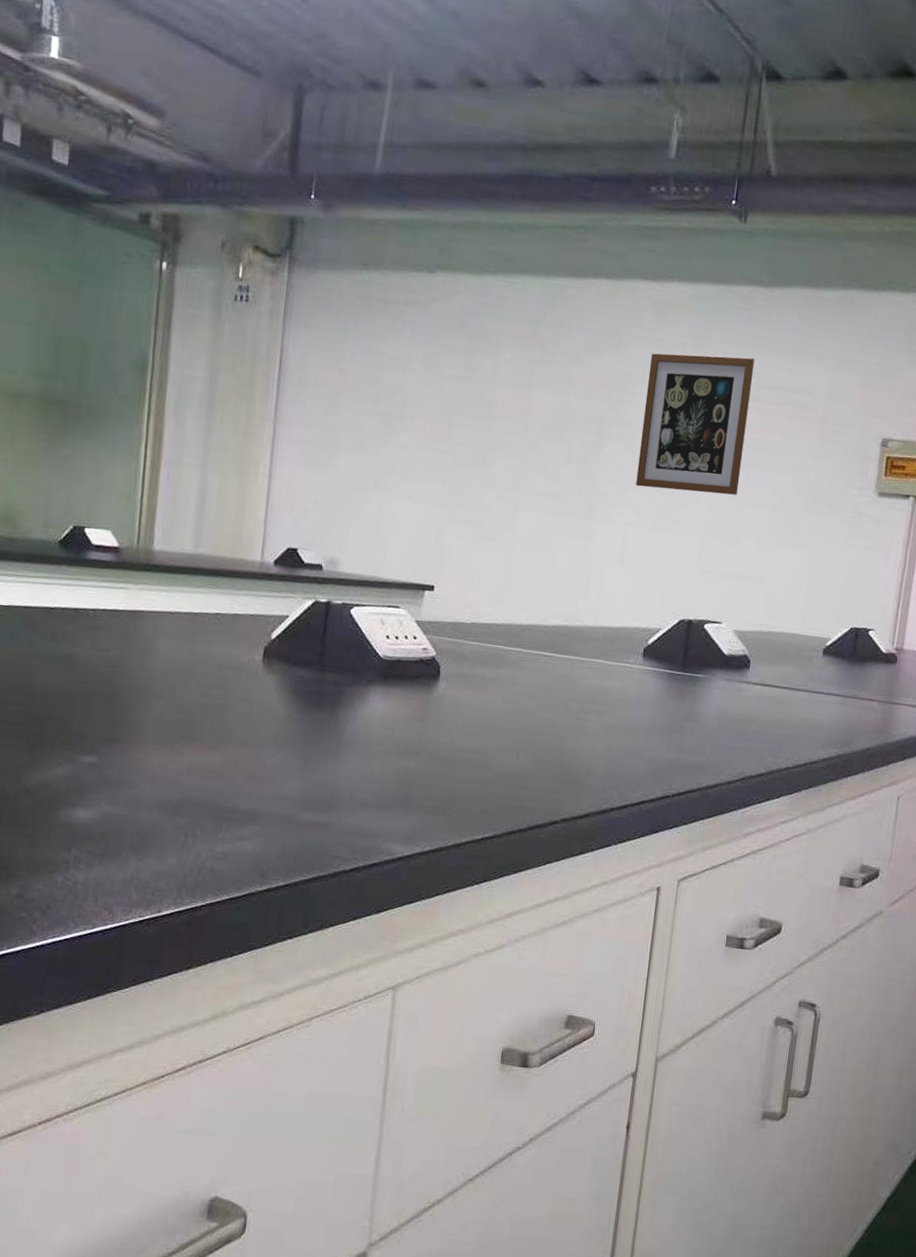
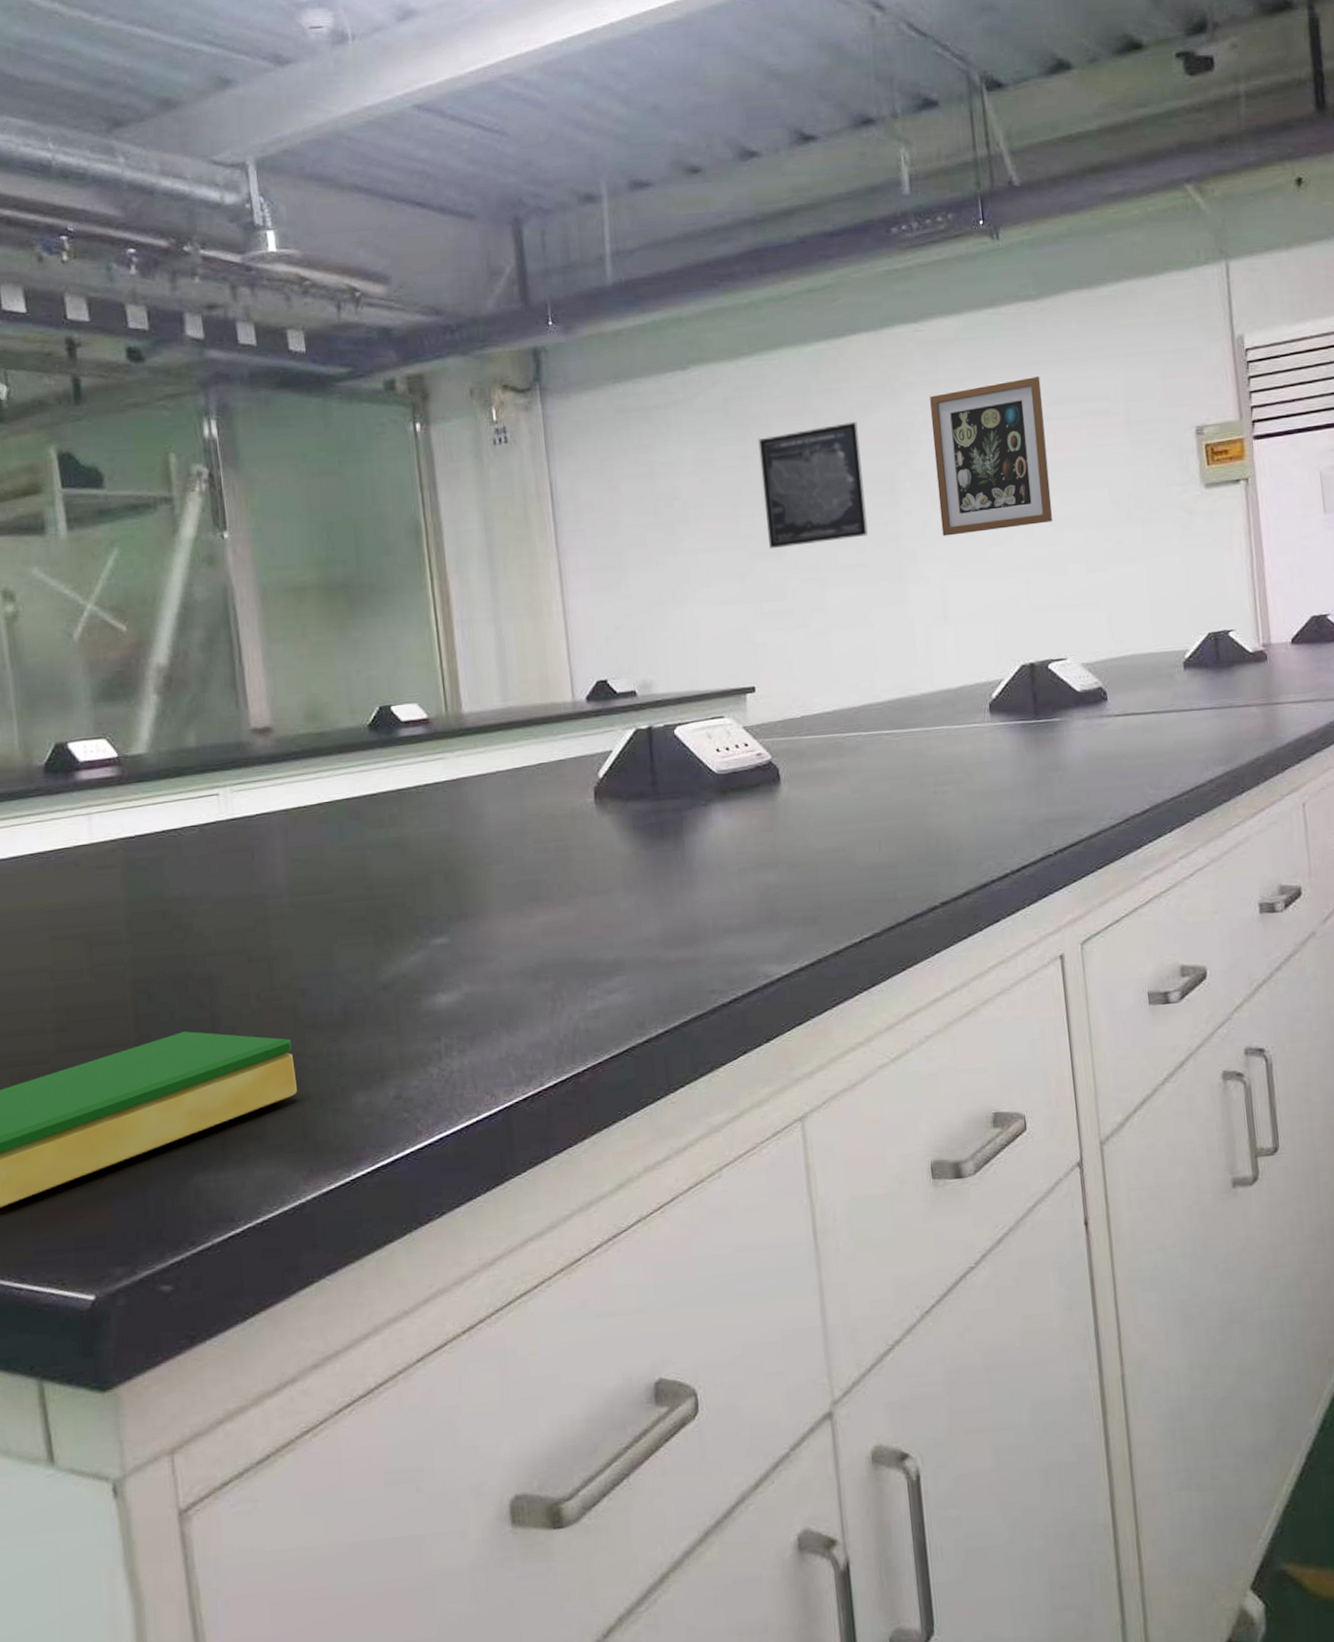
wall art: none [475,354,580,470] -> present [758,421,868,549]

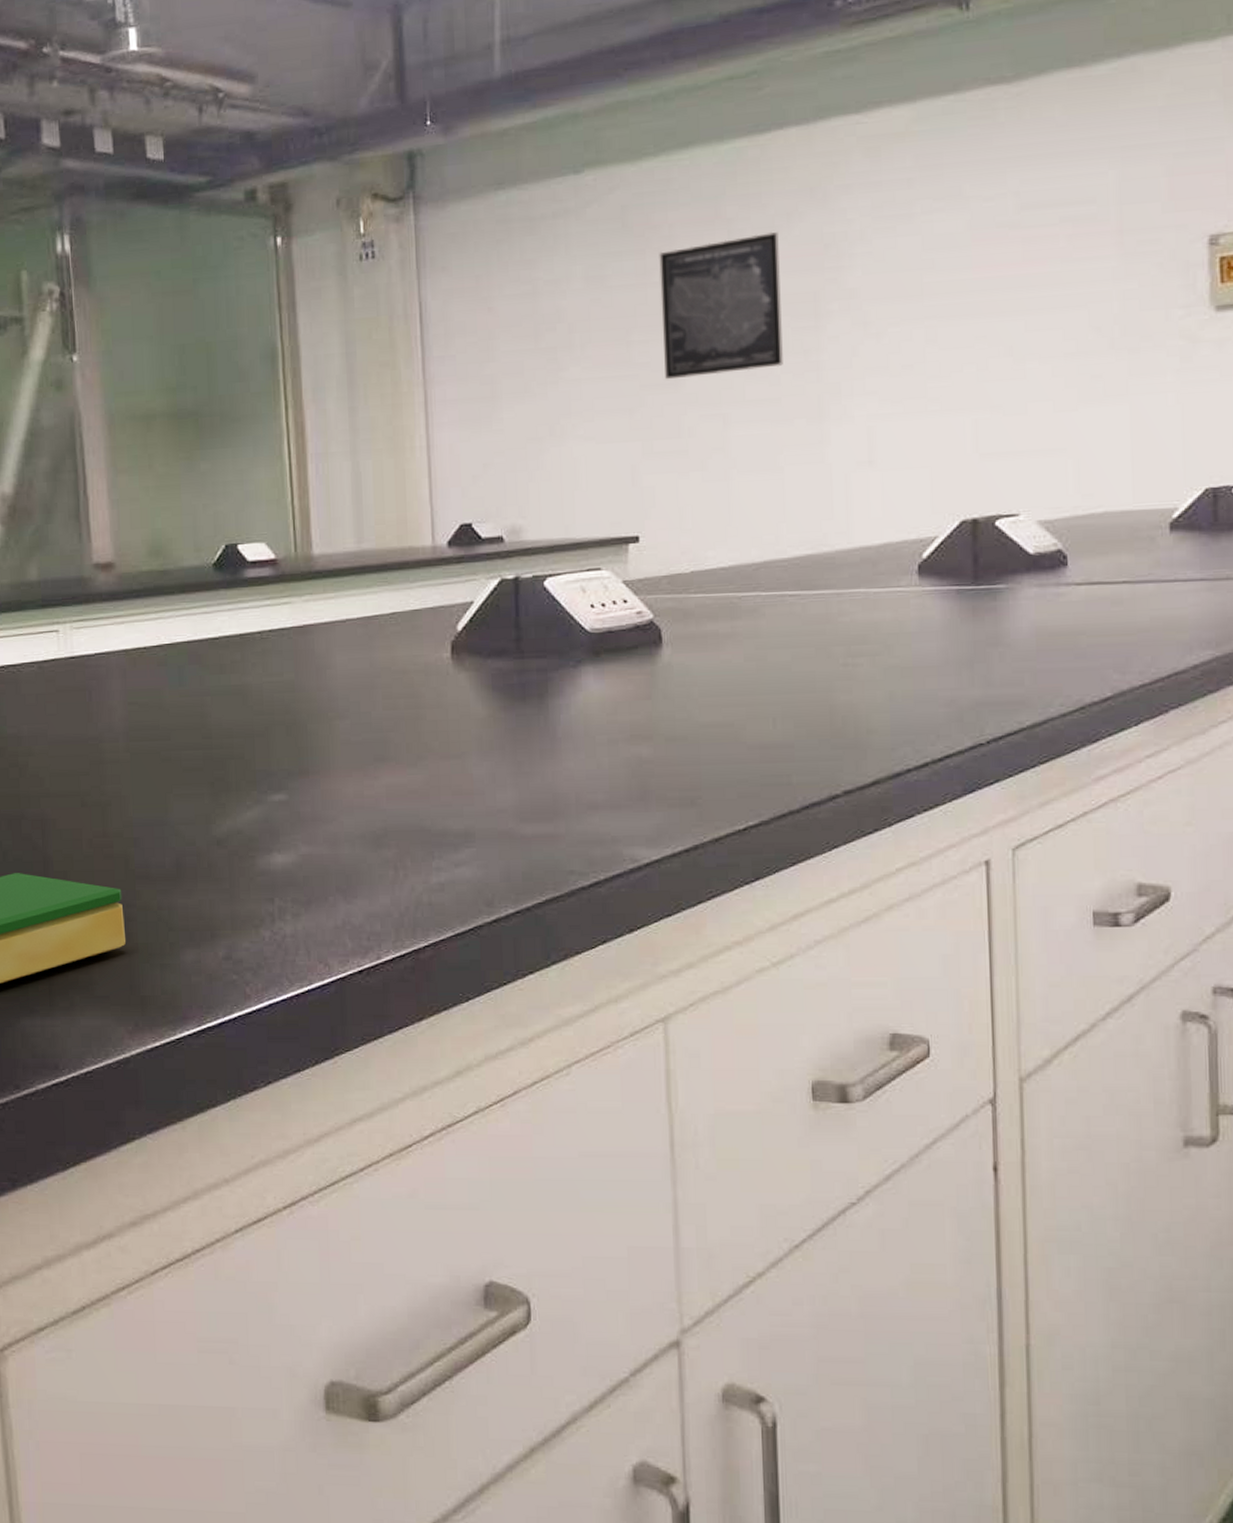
wall art: present [929,375,1053,537] -> none [868,174,1014,367]

